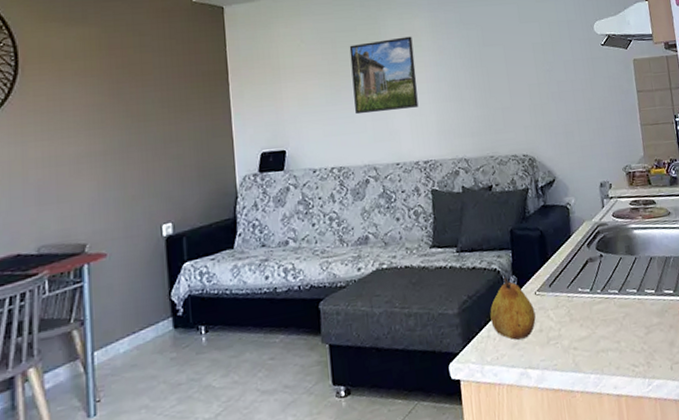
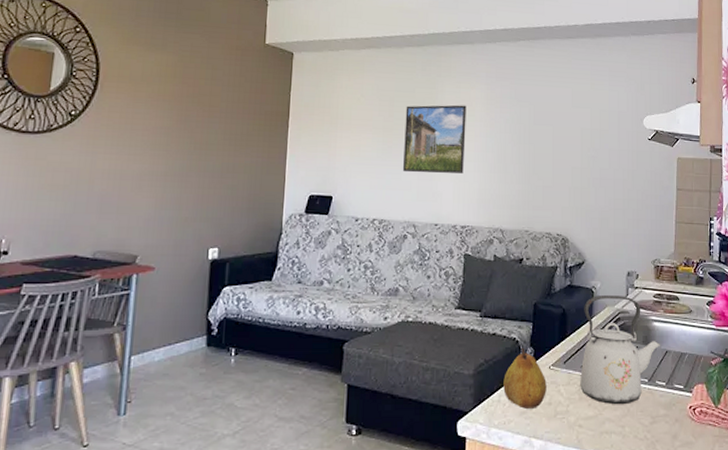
kettle: none [561,208,645,322] -> present [580,295,661,405]

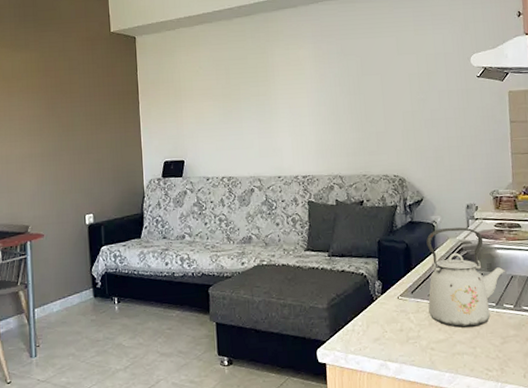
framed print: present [402,105,467,173] -> none [240,65,300,133]
fruit: present [503,347,547,409] -> none [355,281,397,336]

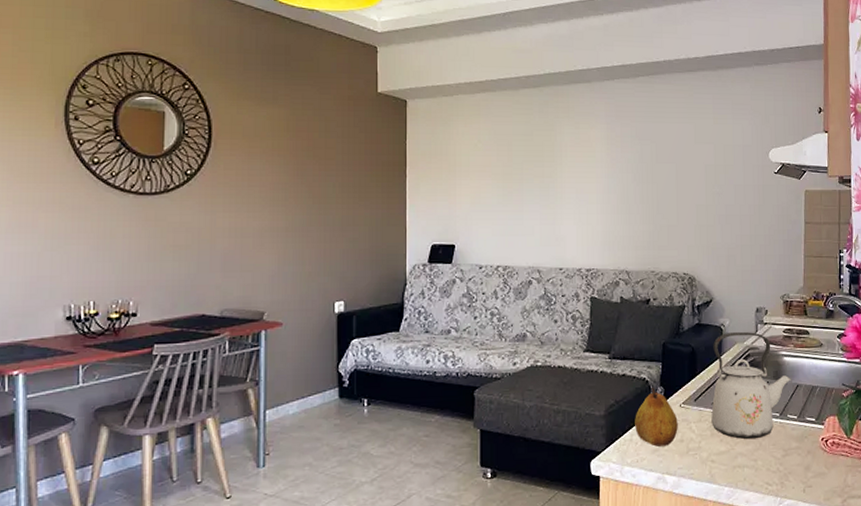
fruit: none [355,281,397,336] -> present [635,387,678,447]

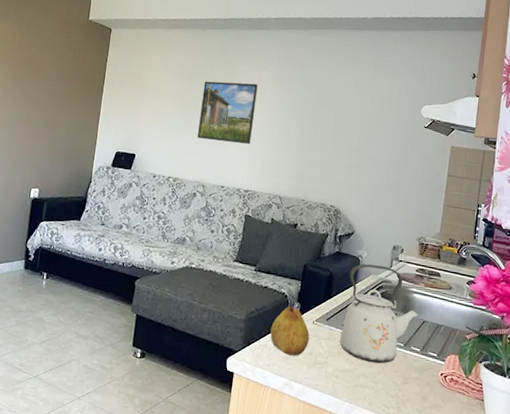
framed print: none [524,146,587,218] -> present [197,81,258,144]

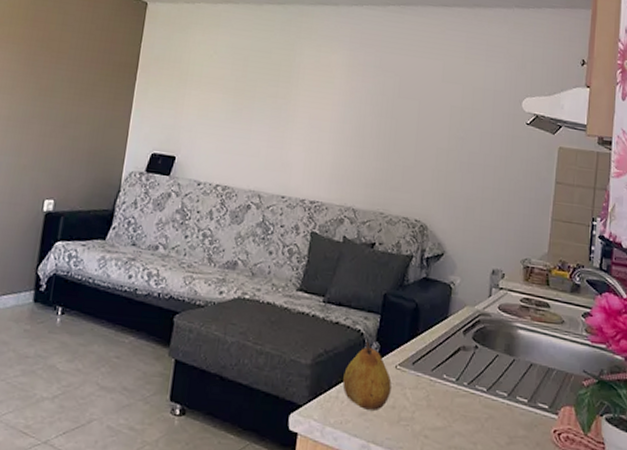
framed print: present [197,81,258,144] -> none [251,66,326,144]
kettle: present [340,264,419,364] -> none [429,292,526,419]

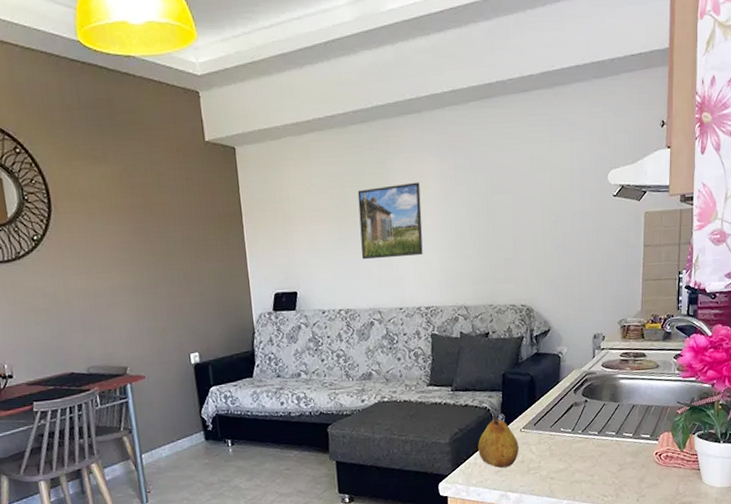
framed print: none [251,66,326,144] -> present [357,182,423,260]

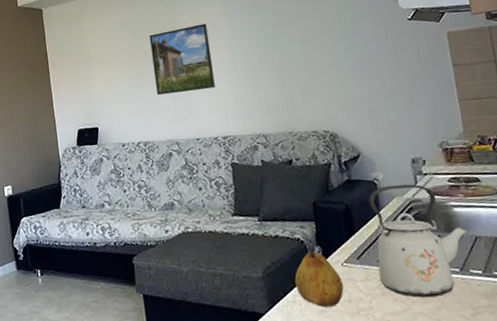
kettle: none [550,358,628,458] -> present [368,184,469,298]

